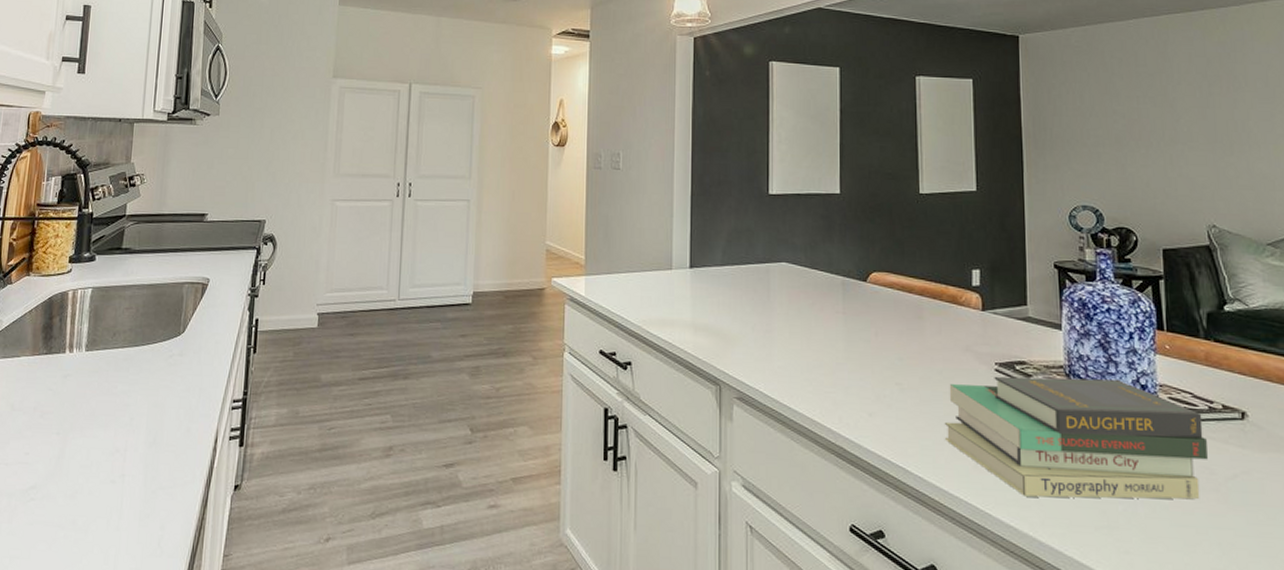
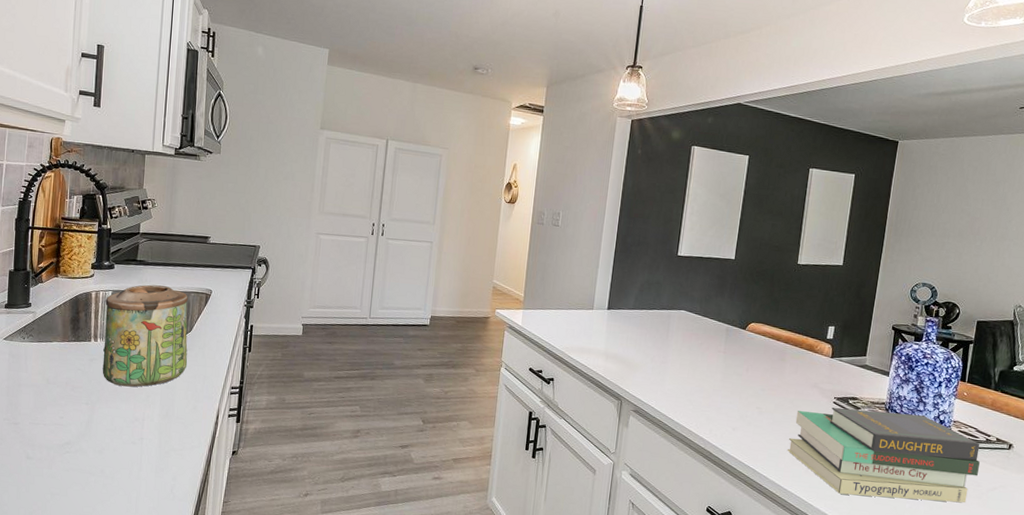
canister: none [77,277,181,408] -> present [102,284,188,387]

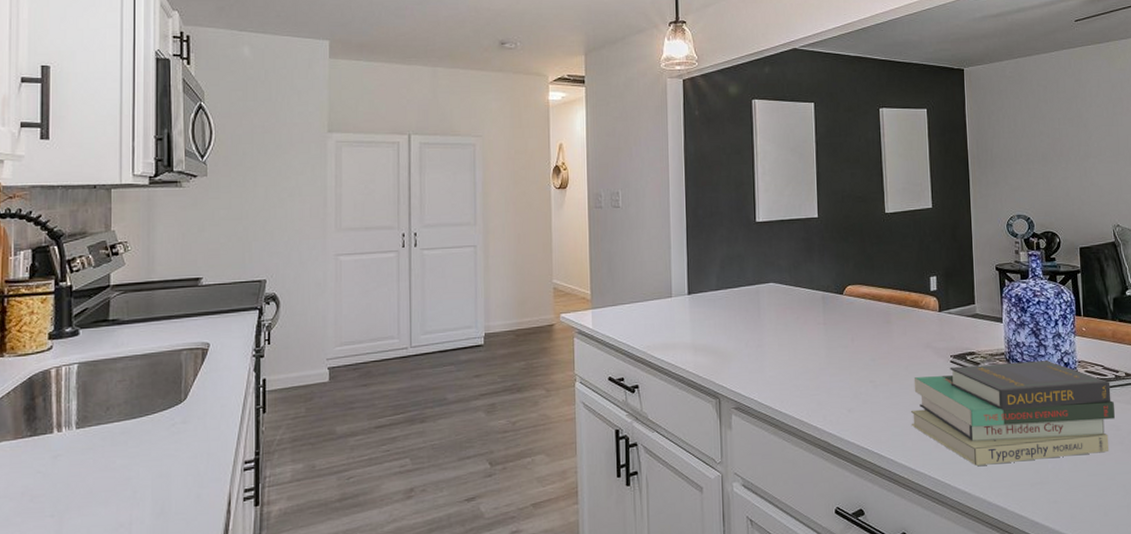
canister: present [102,284,188,387] -> none [70,347,185,485]

